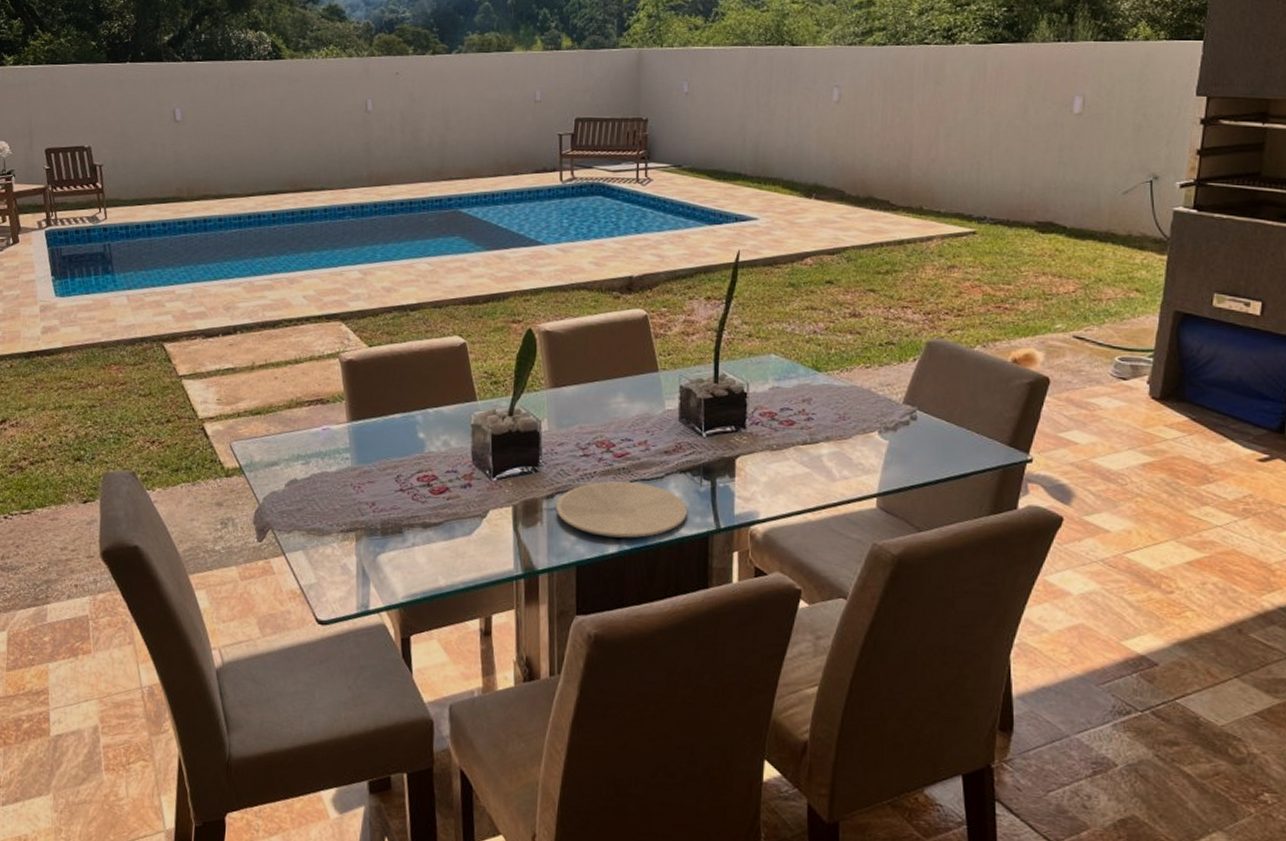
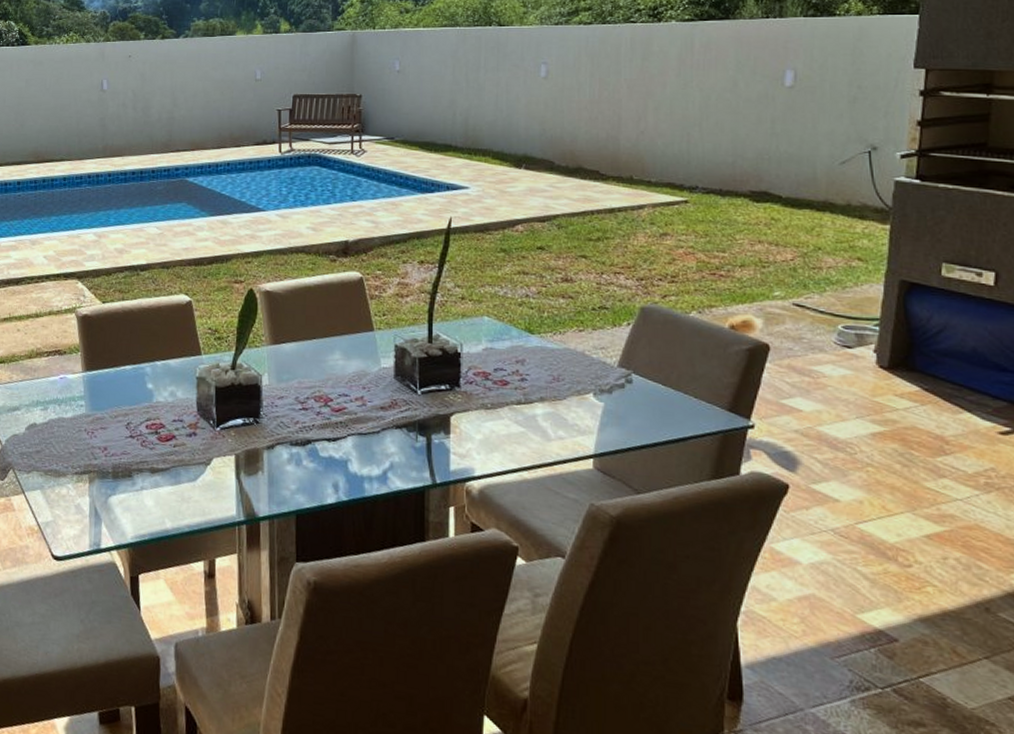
plate: present [555,481,688,538] -> none [276,434,404,490]

